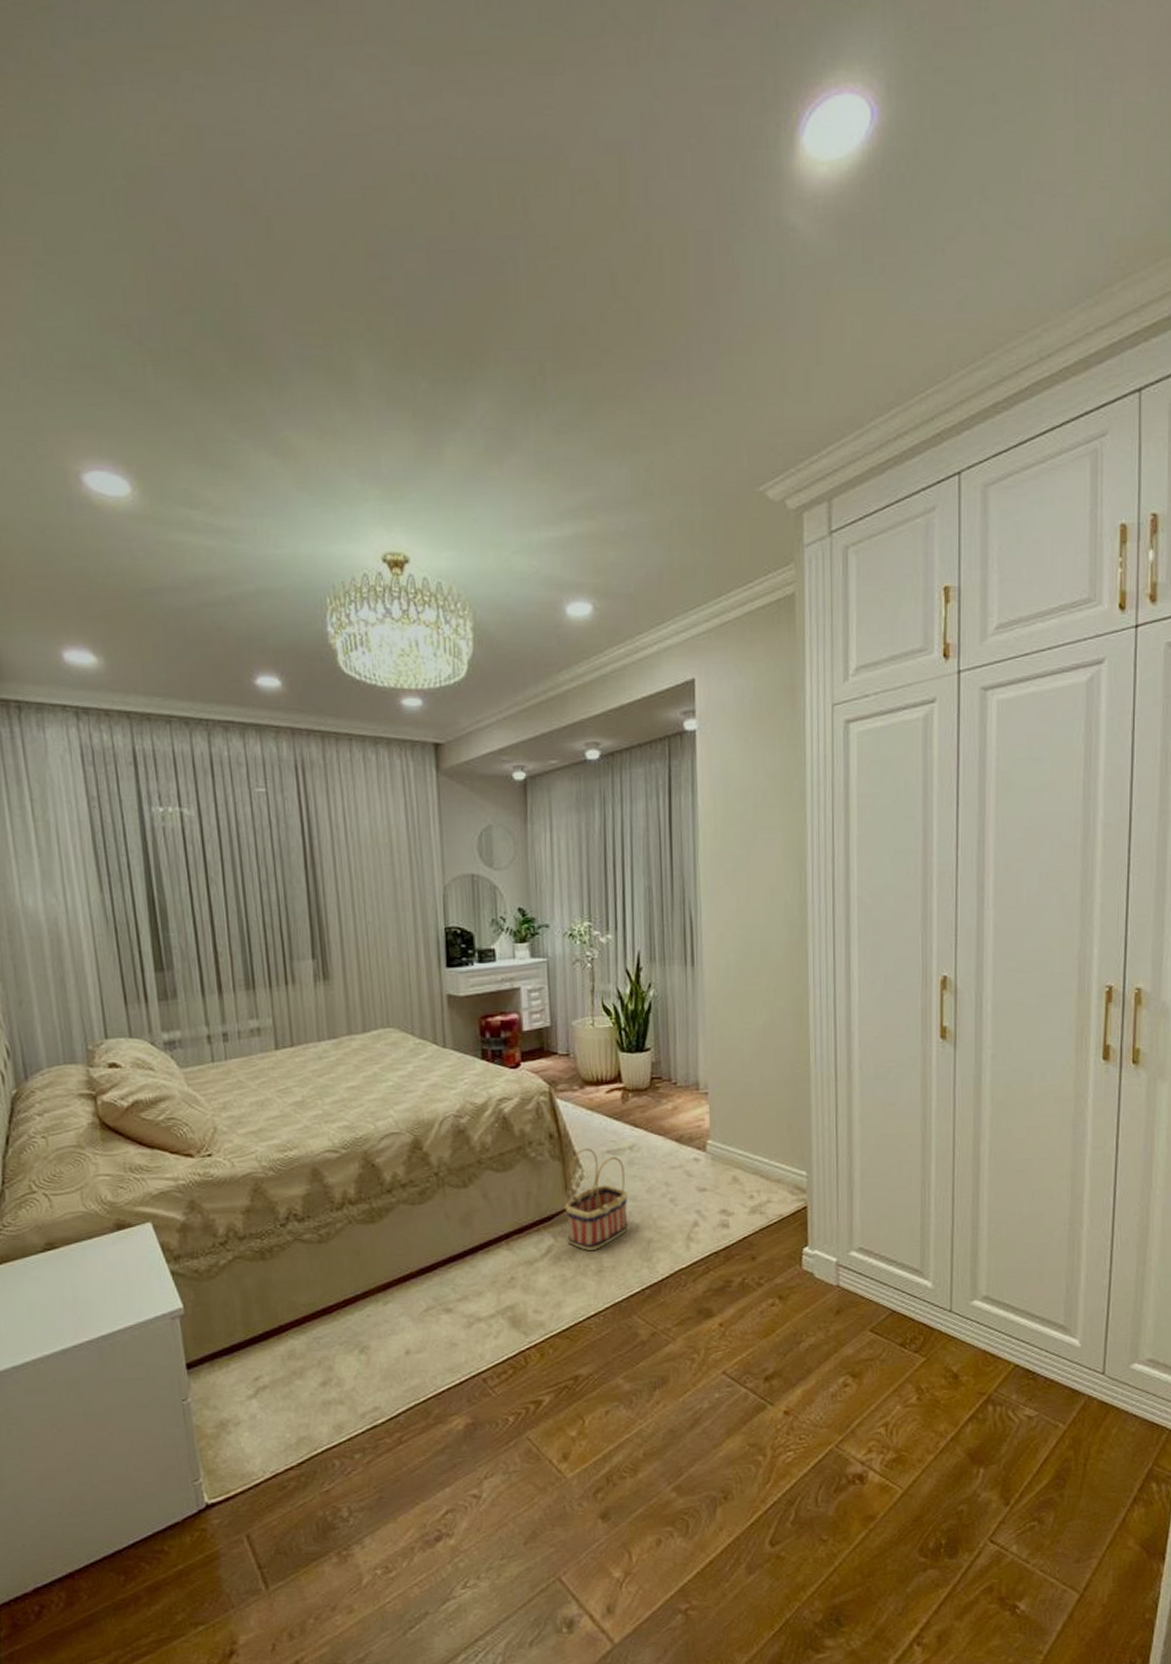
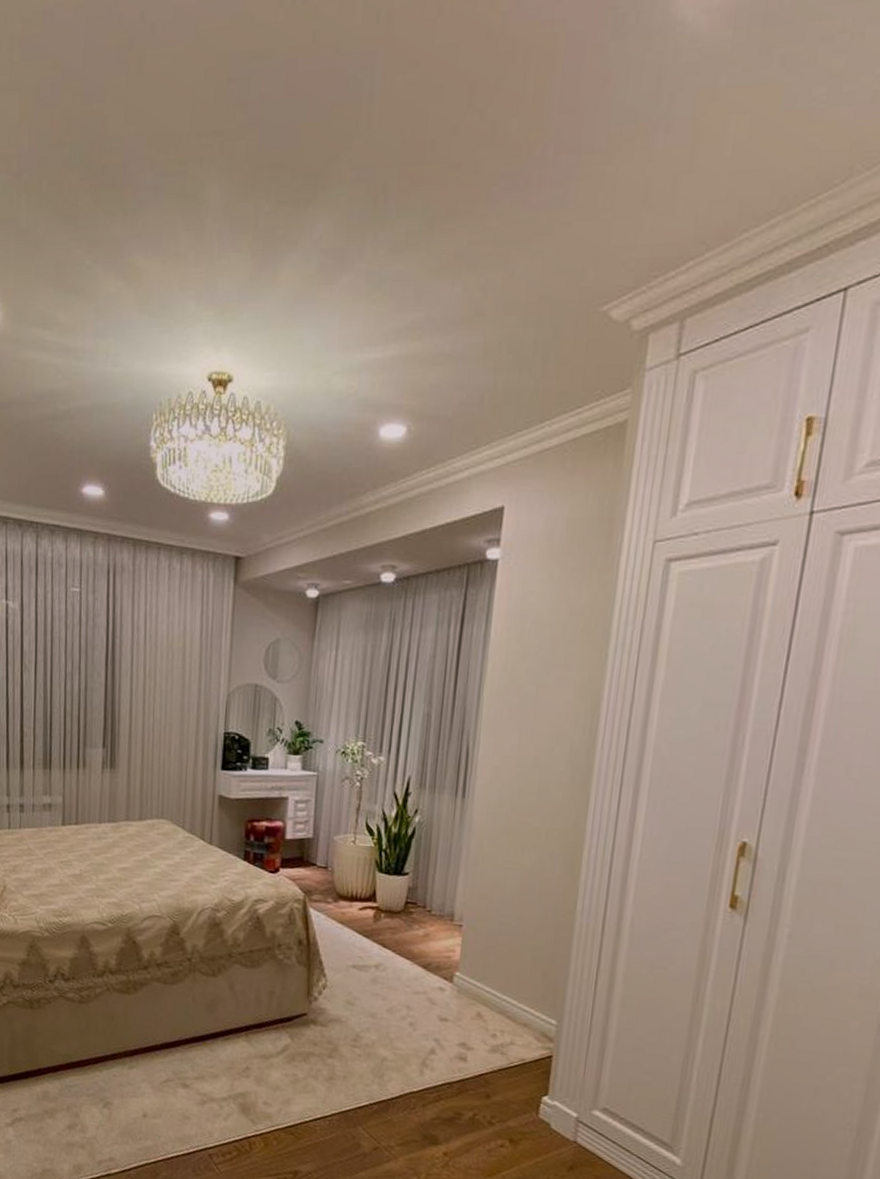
basket: present [565,1148,628,1251] -> none [304,959,368,1058]

